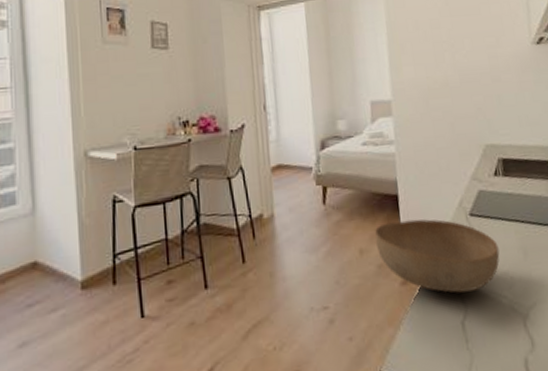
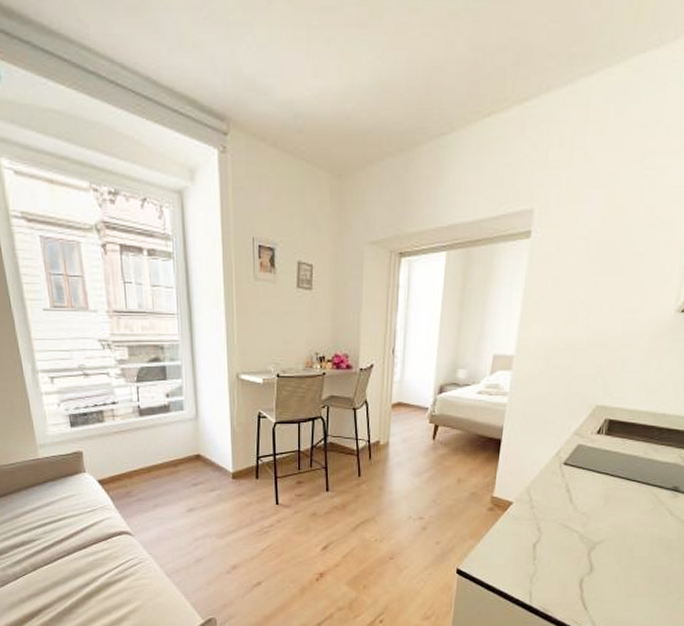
bowl: present [374,219,500,293] -> none [472,461,583,523]

